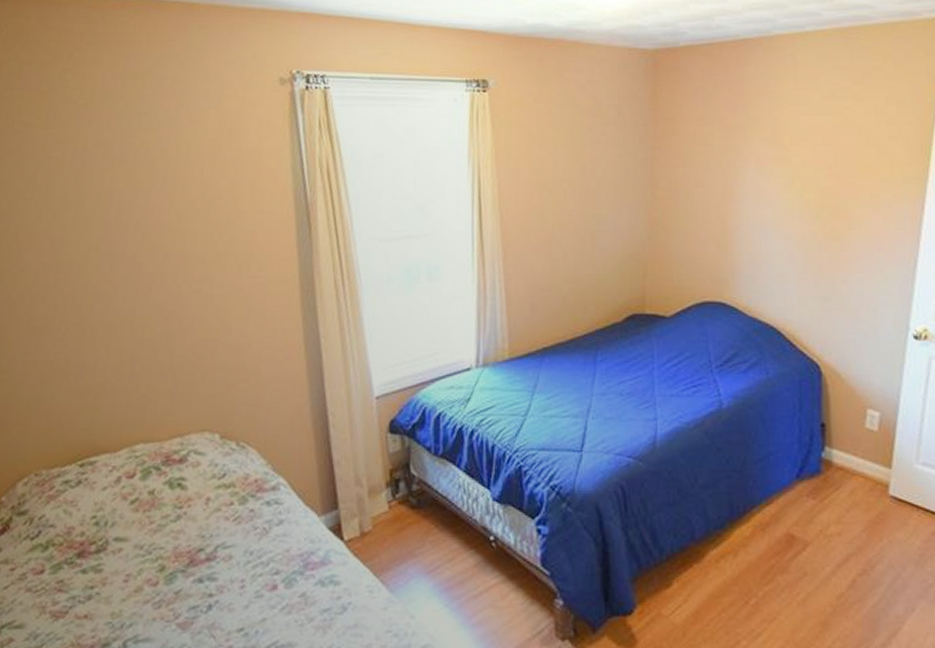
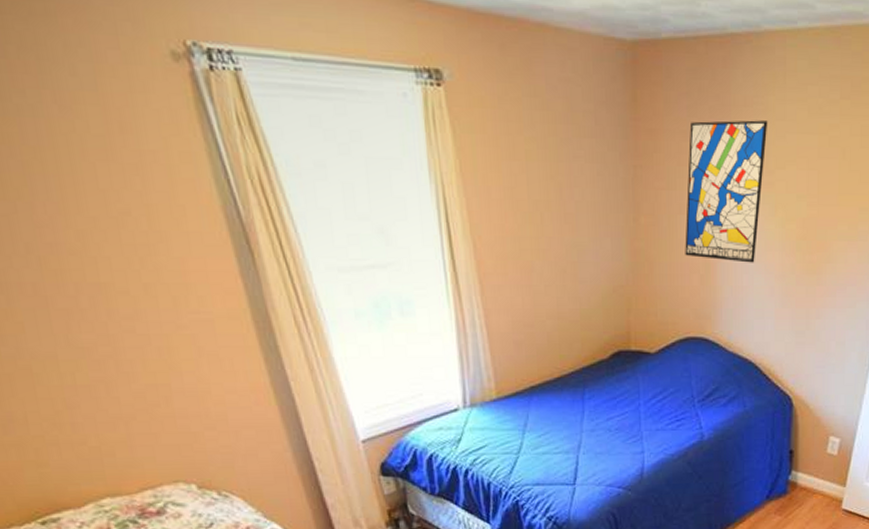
wall art: none [701,106,782,230] -> present [685,120,768,263]

